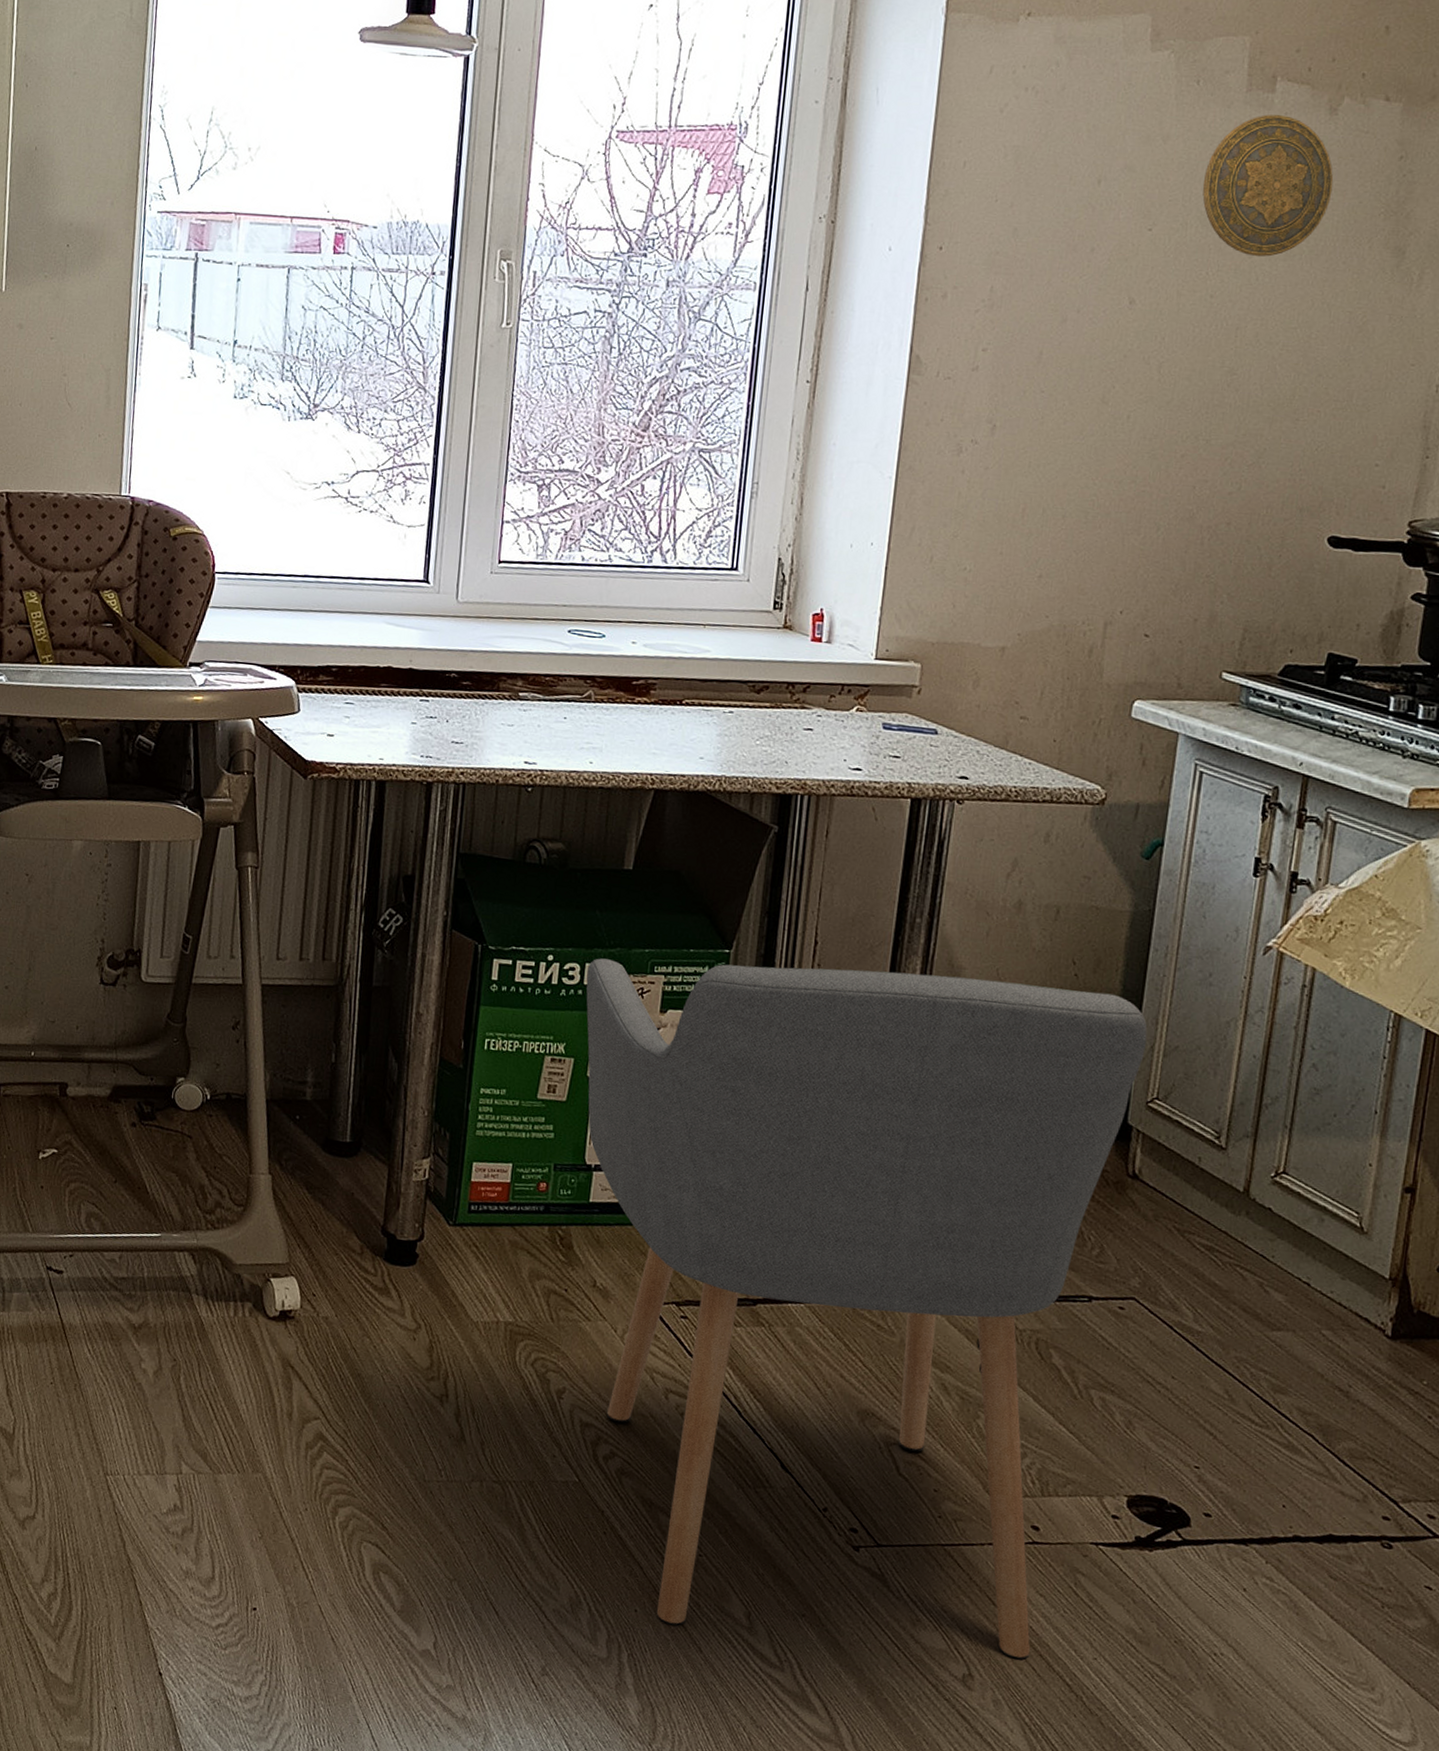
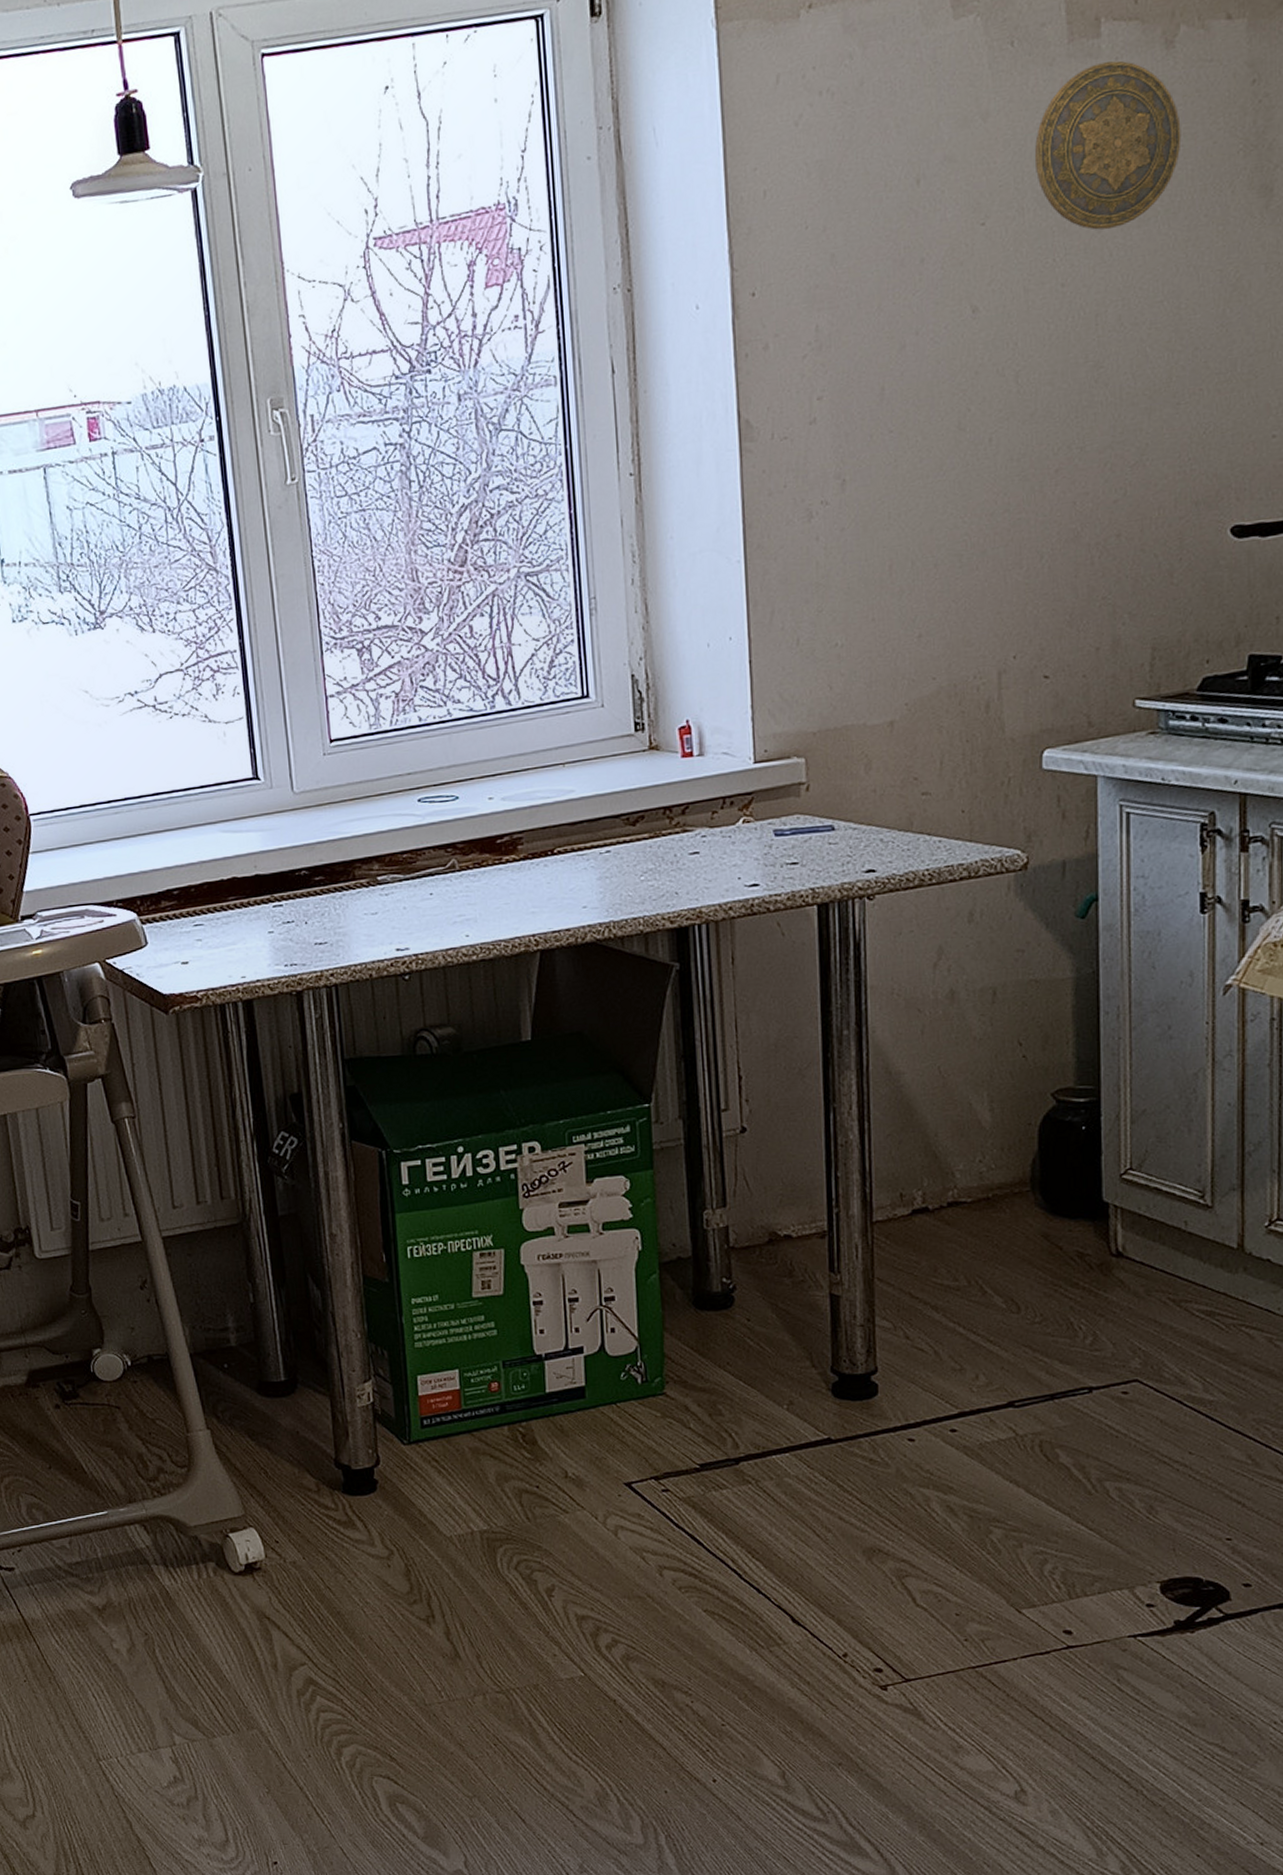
chair: present [586,958,1148,1660] -> none [501,1068,1111,1799]

